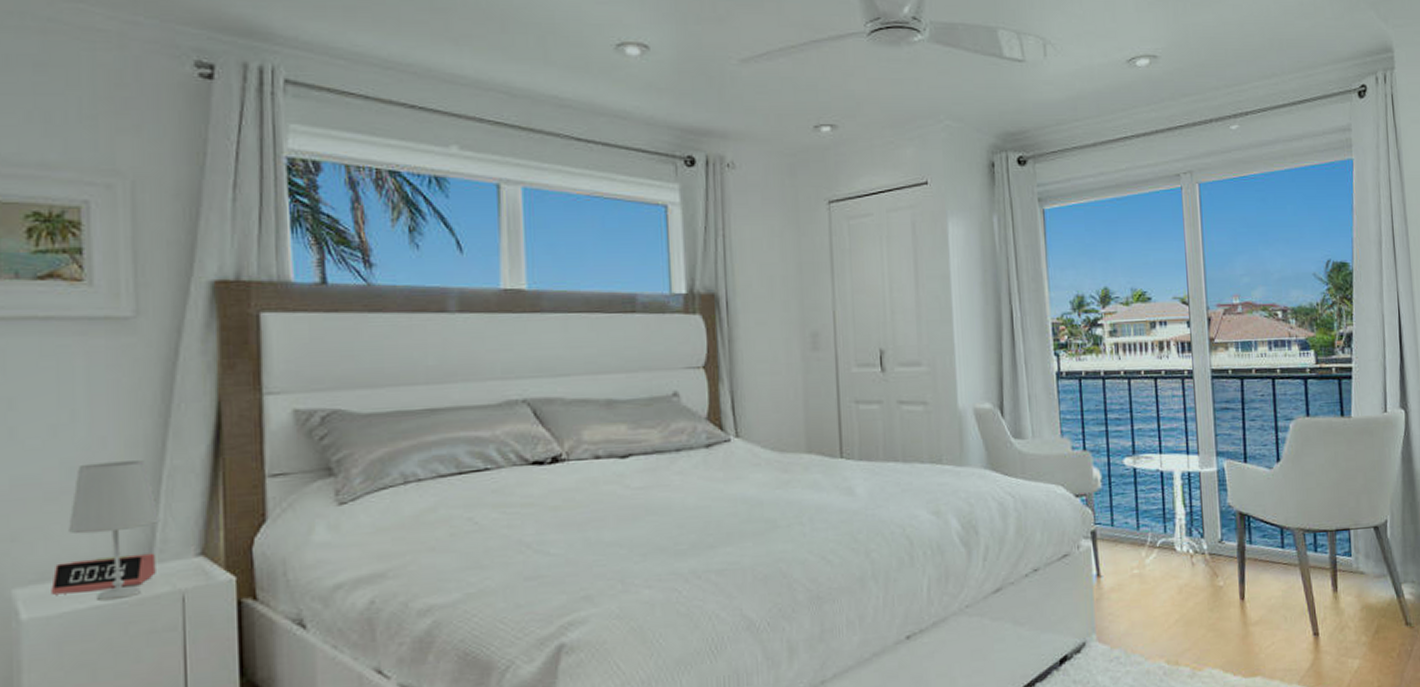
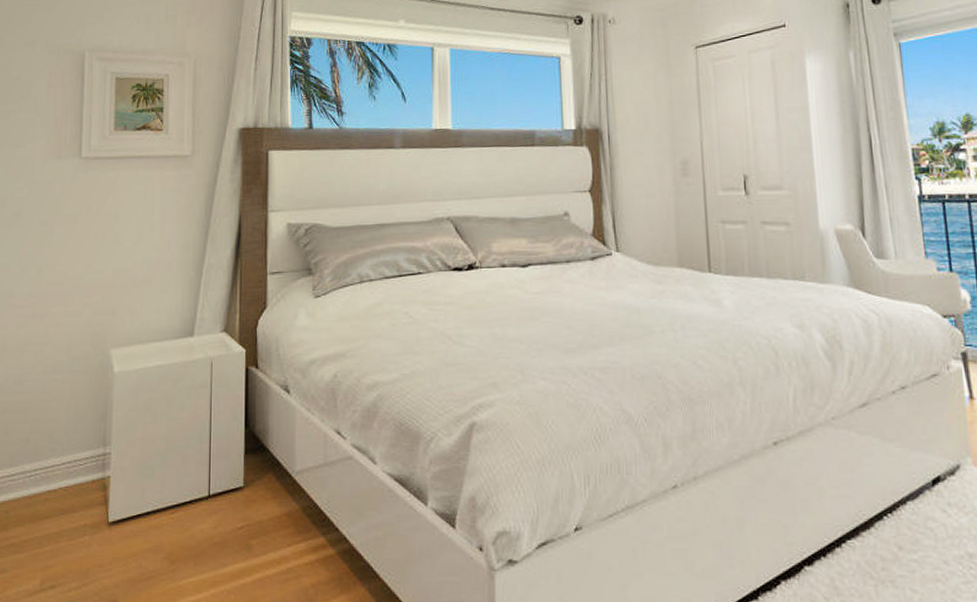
alarm clock: present [51,553,156,595] -> none [133,328,196,355]
table lamp: present [68,460,160,602] -> none [145,259,200,362]

